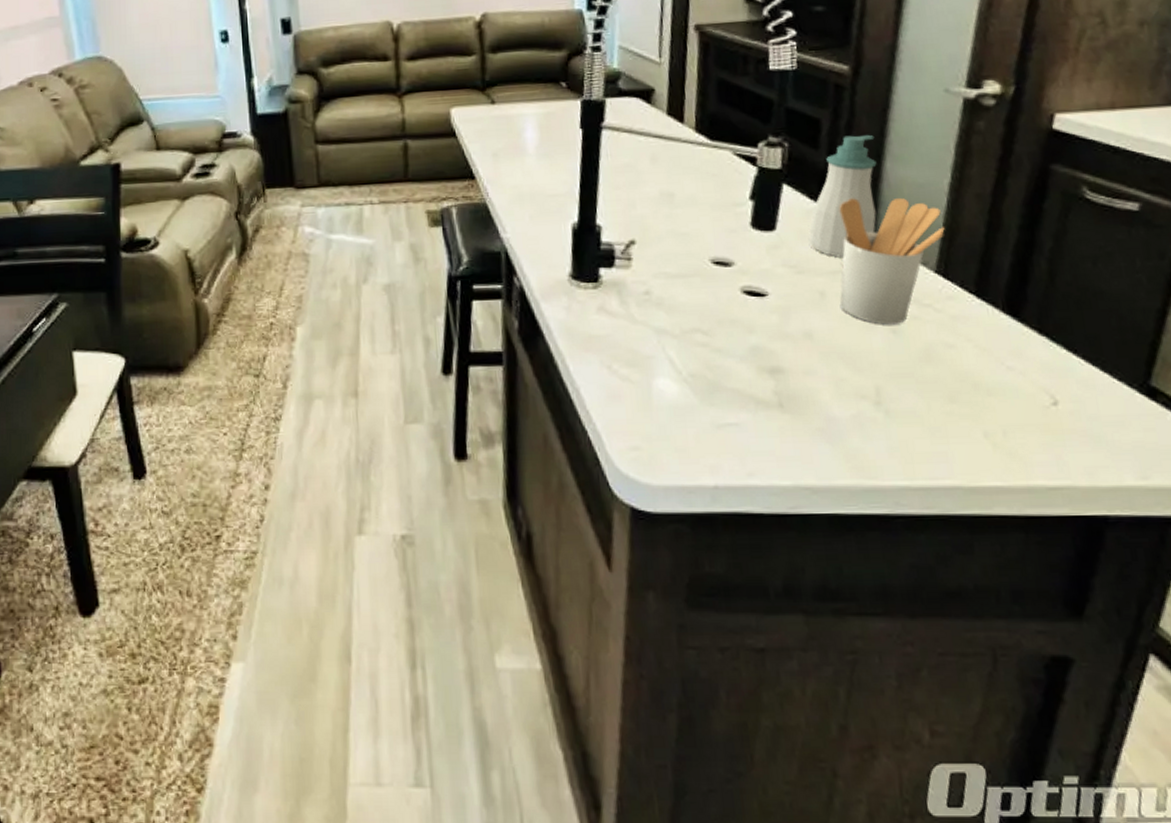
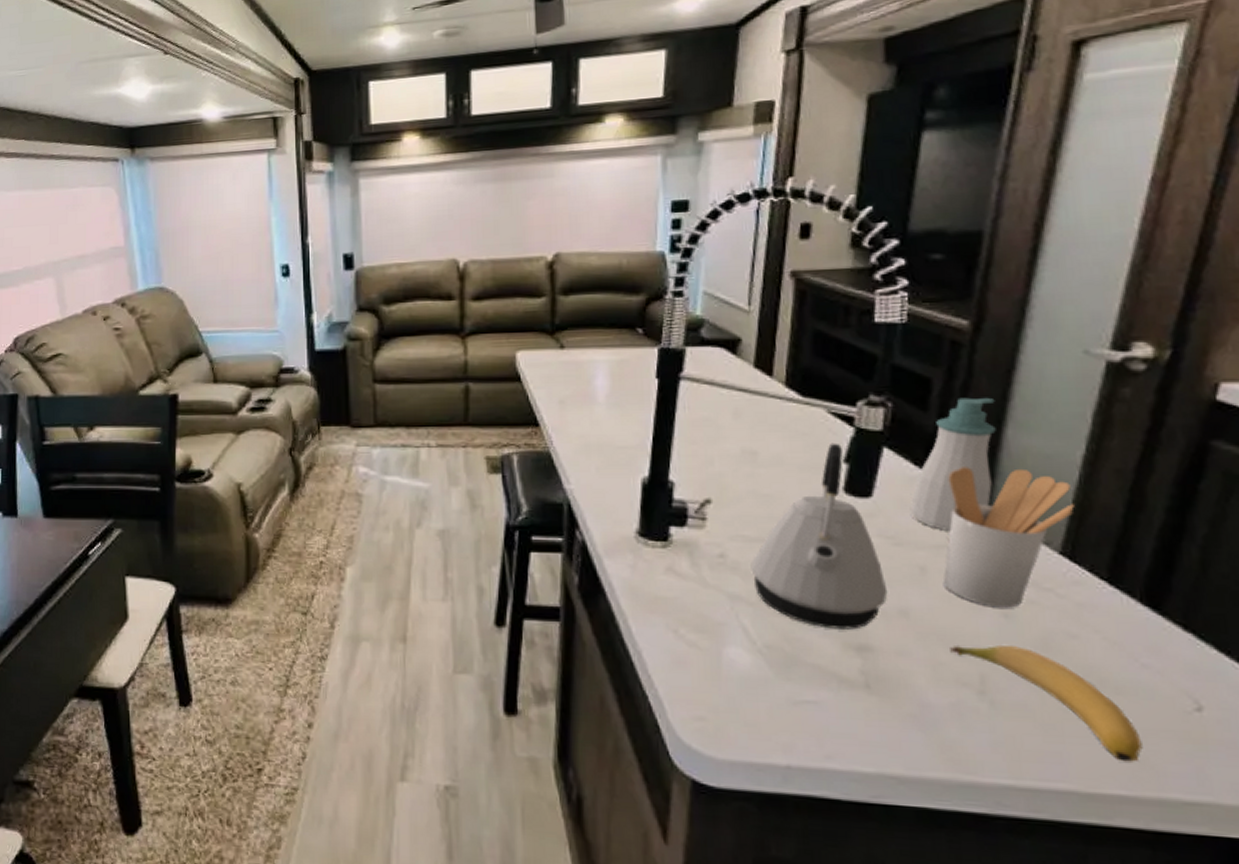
kettle: none [673,182,794,355] -> present [750,443,888,630]
banana: none [849,359,1012,456] -> present [950,646,1143,762]

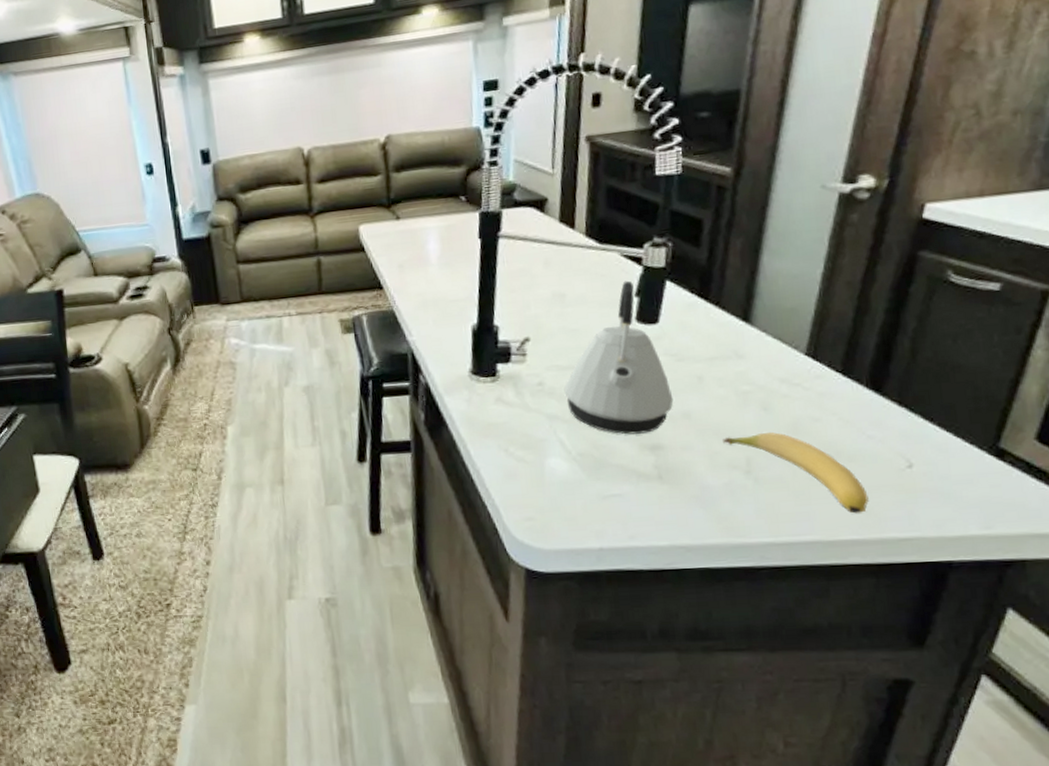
soap bottle: present [909,397,996,531] -> none [688,231,755,345]
utensil holder: present [943,467,1075,608] -> none [716,288,816,403]

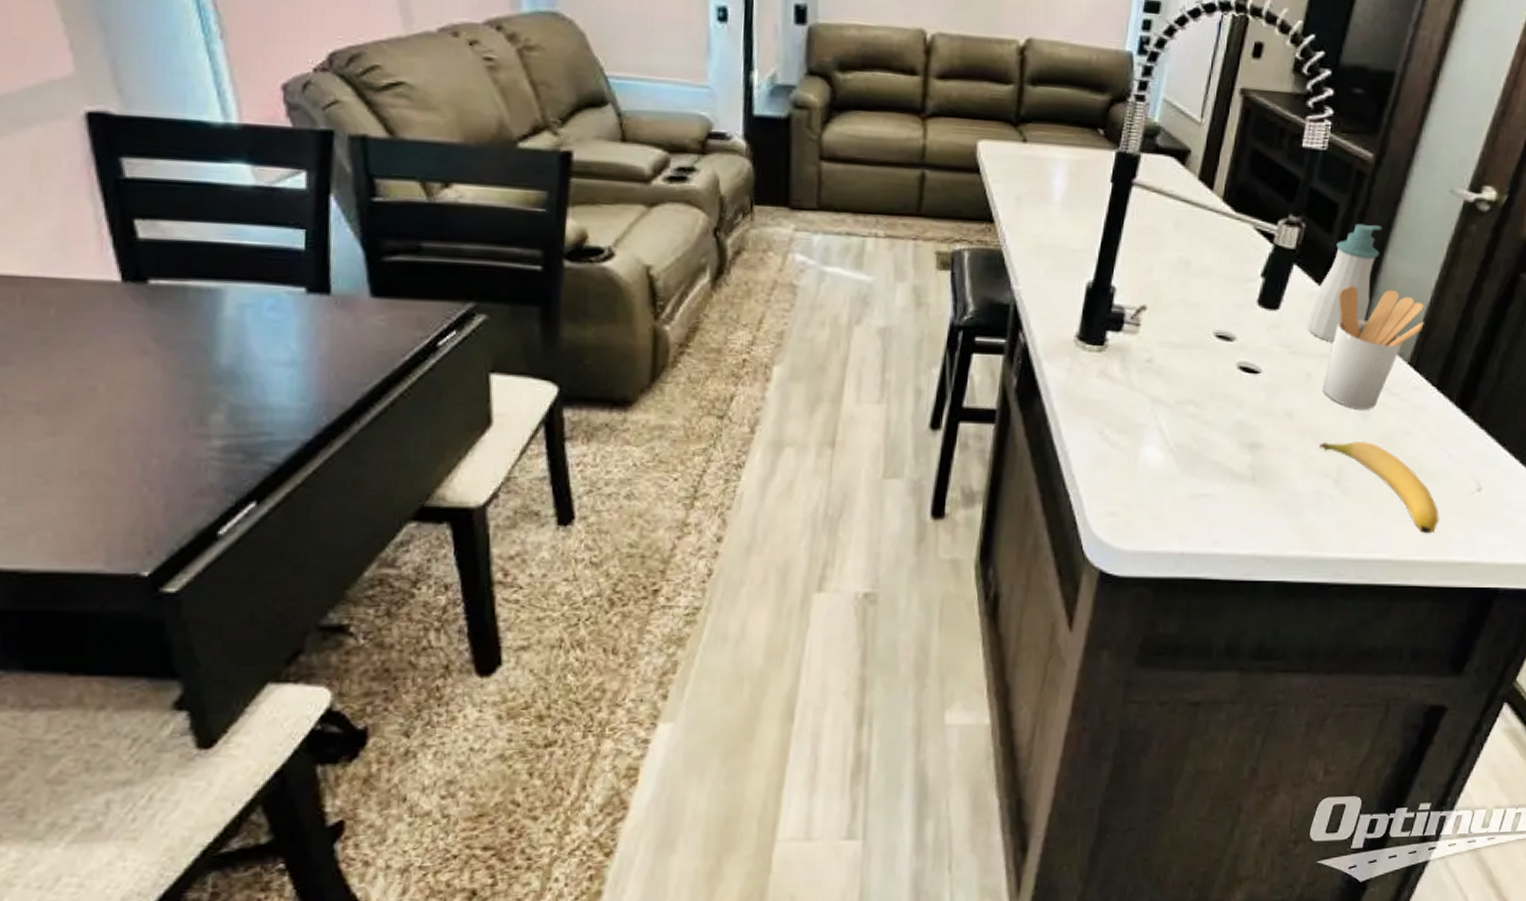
kettle: present [564,280,674,435] -> none [1173,257,1280,429]
soap bottle: none [688,231,755,345] -> present [1306,223,1382,342]
utensil holder: none [716,288,816,403] -> present [1322,285,1424,410]

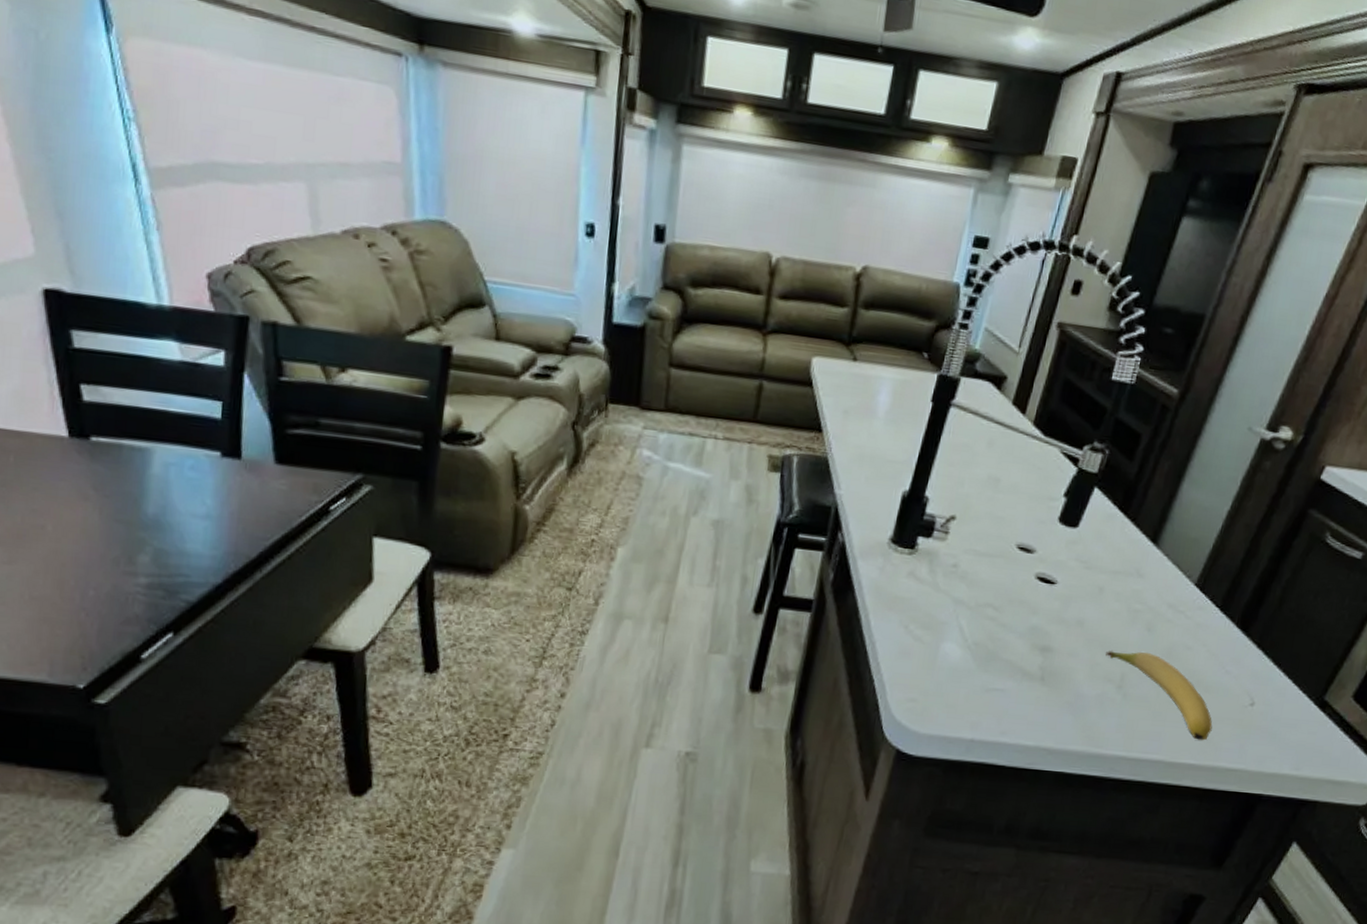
soap bottle: present [1306,223,1382,342] -> none [1102,453,1181,560]
utensil holder: present [1322,285,1424,410] -> none [1112,510,1215,624]

